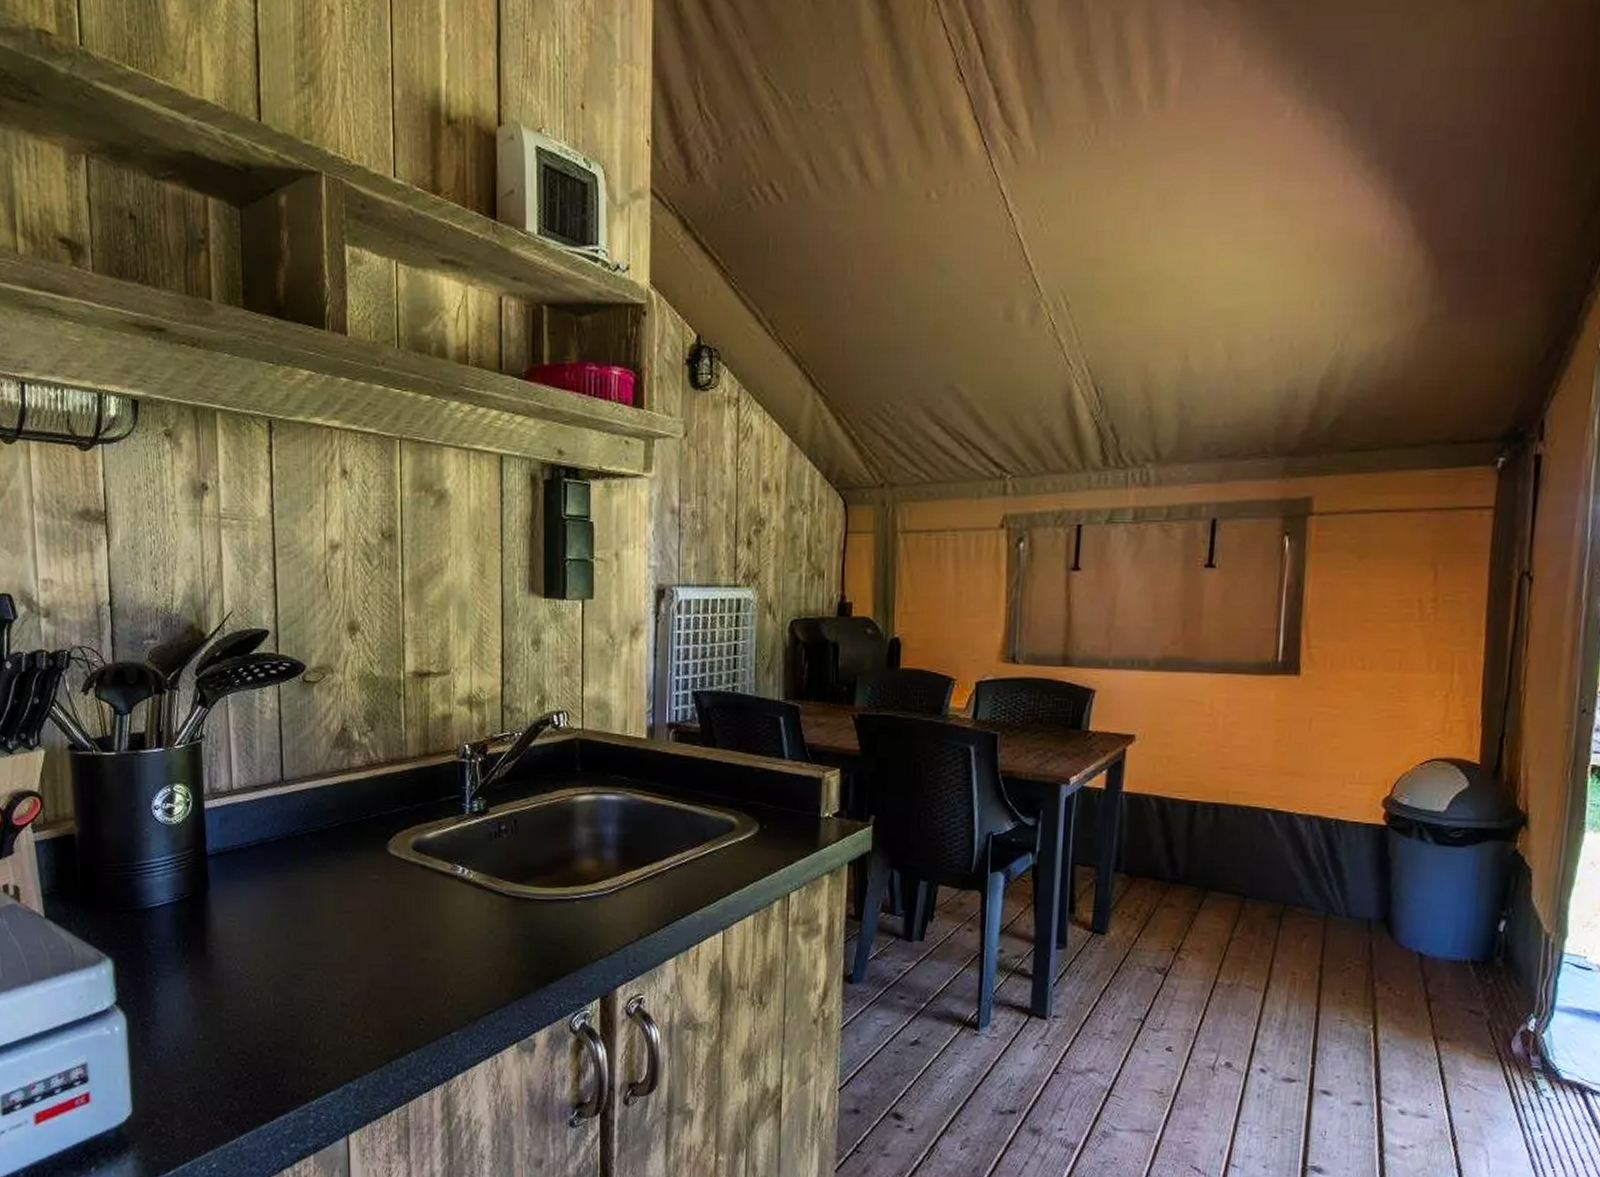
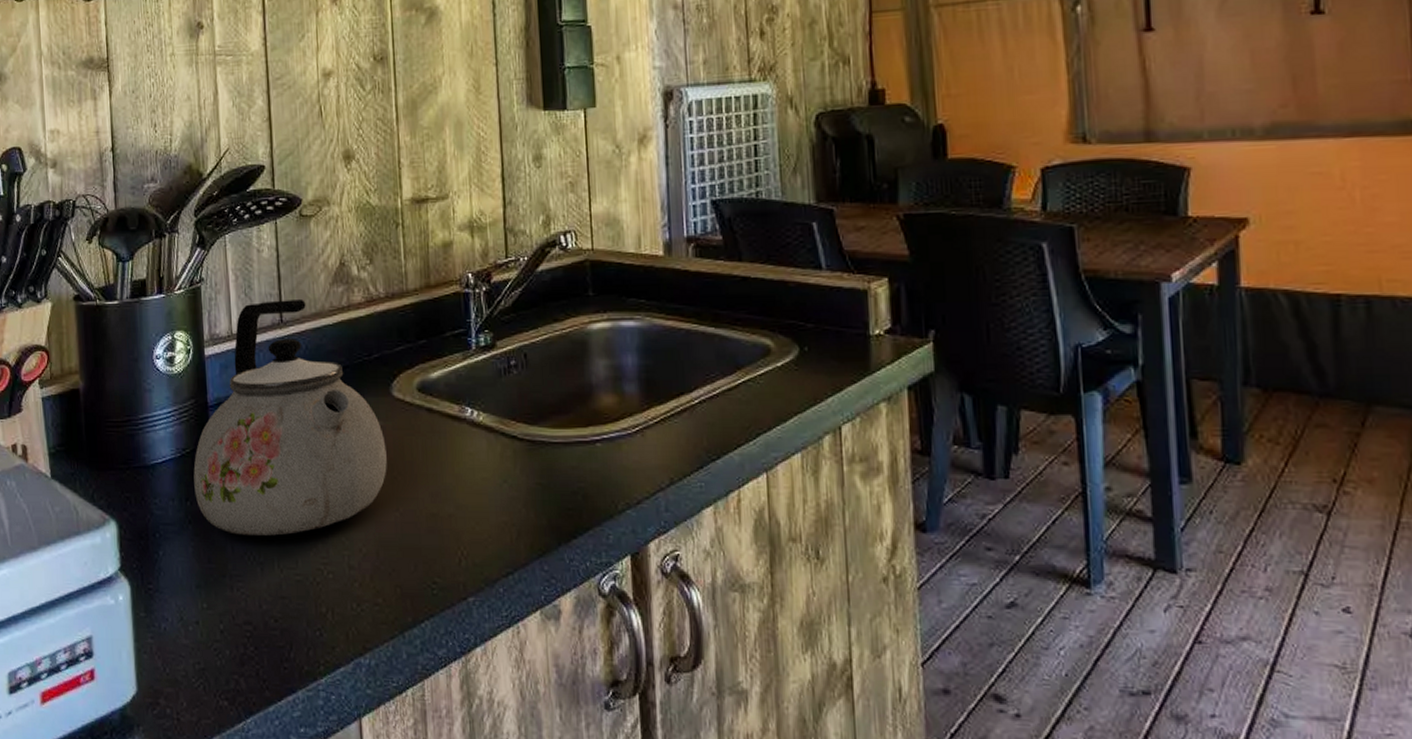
kettle: none [191,760,381,976] -> present [193,300,387,536]

